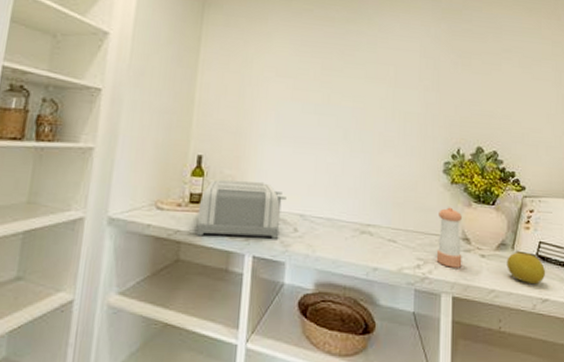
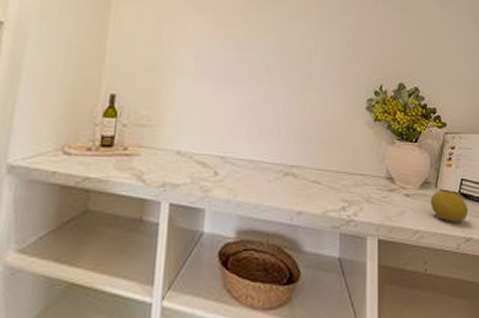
toaster: present [196,178,287,239] -> none [107,119,206,184]
pepper shaker: present [436,207,462,268] -> none [361,145,387,209]

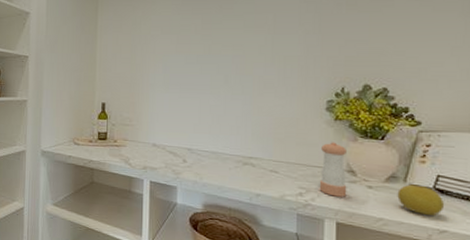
pepper shaker: none [361,145,387,209] -> present [319,142,347,197]

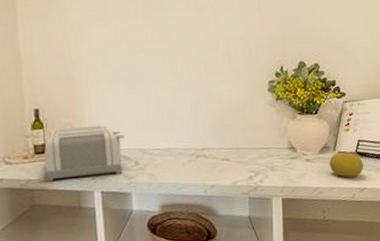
toaster: none [104,120,175,168] -> present [44,124,124,182]
pepper shaker: present [319,142,347,197] -> none [266,122,290,175]

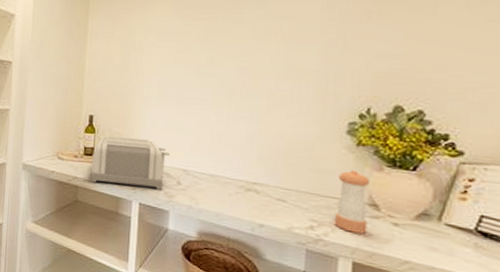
pepper shaker: none [266,122,290,175] -> present [333,170,369,234]
lemon: present [329,151,364,178] -> none [429,224,488,263]

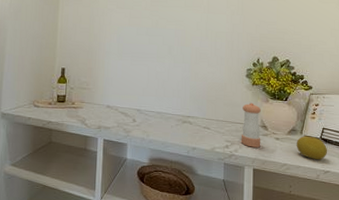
toaster: present [90,135,170,190] -> none [62,84,127,127]
lemon: none [429,224,488,263] -> present [296,136,328,160]

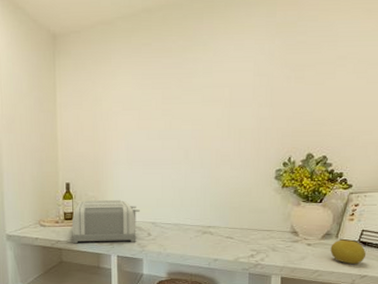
toaster: none [62,84,127,127] -> present [71,199,140,244]
pepper shaker: present [241,103,261,148] -> none [267,207,291,255]

